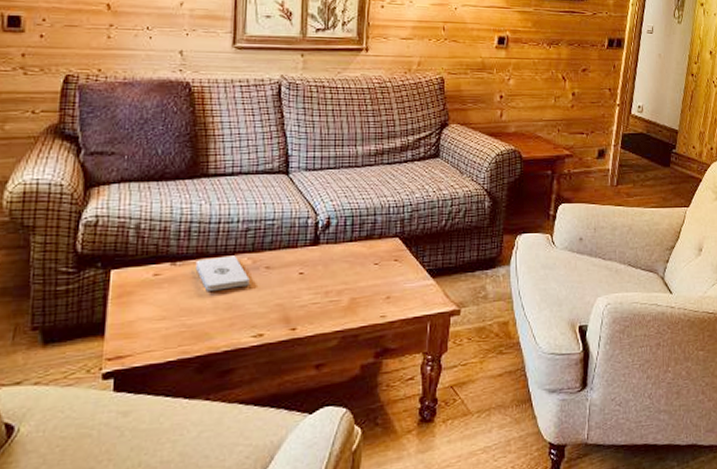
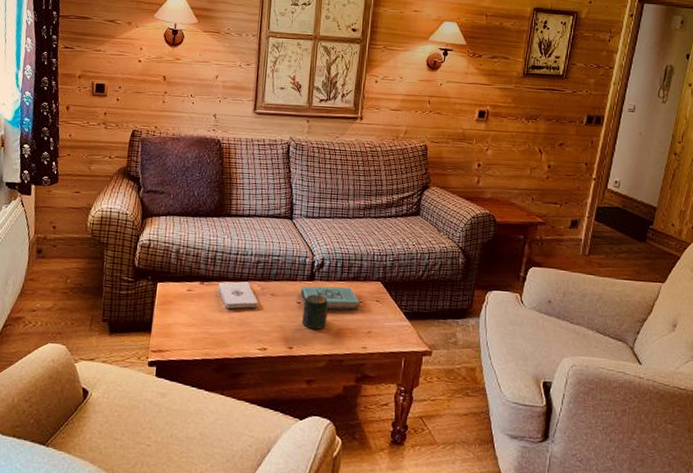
book: none [303,248,375,277] -> present [301,286,359,310]
jar: none [307,261,338,303] -> present [302,294,328,329]

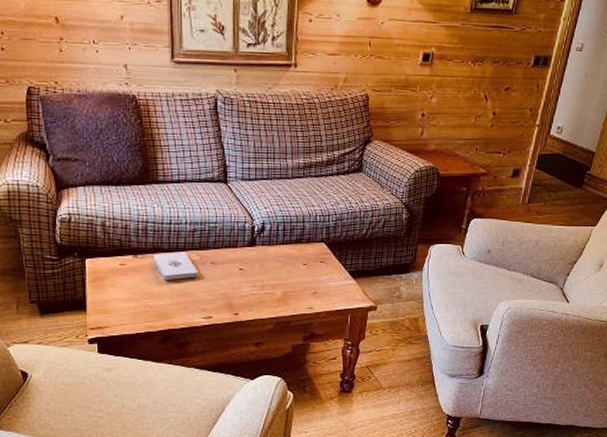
book: present [301,286,359,310] -> none [242,250,304,274]
jar: present [302,294,328,329] -> none [246,260,272,294]

